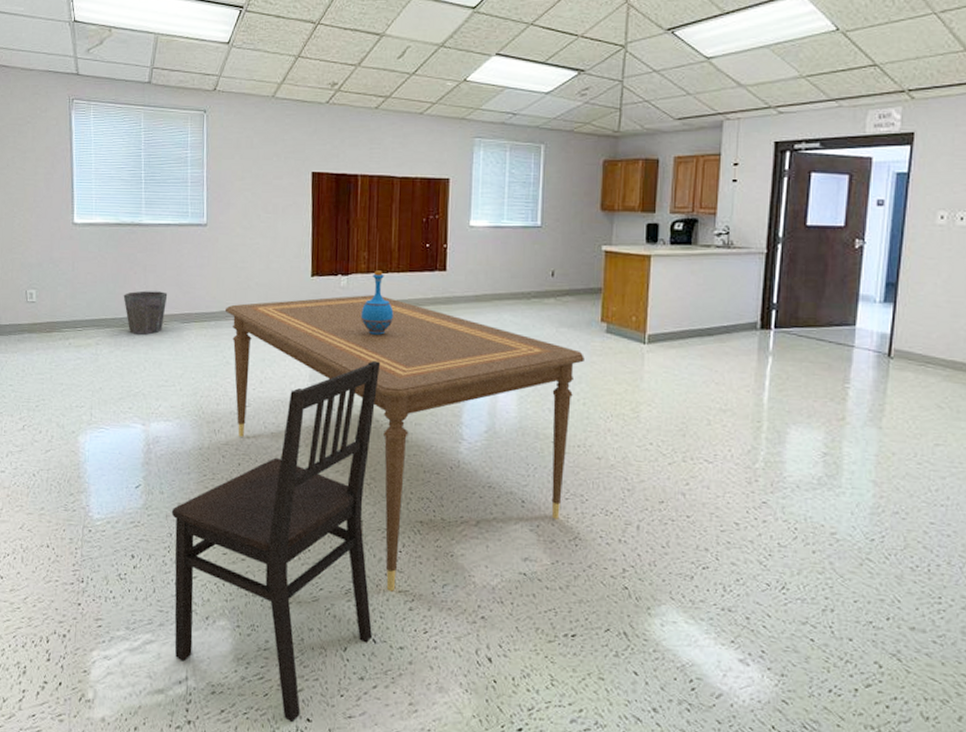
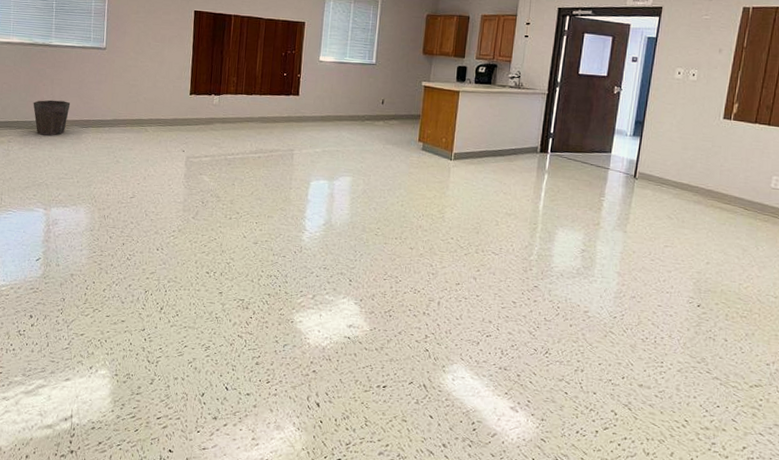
dining chair: present [171,360,381,723] -> none [62,164,243,453]
dining table: present [224,295,584,592] -> none [117,111,404,349]
bottle: present [360,270,394,335] -> none [228,92,255,144]

